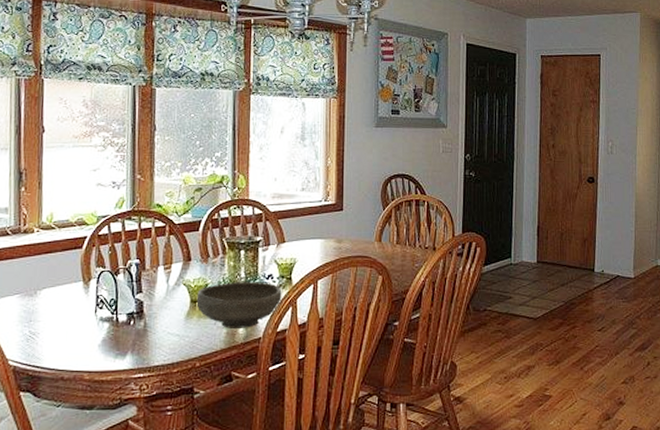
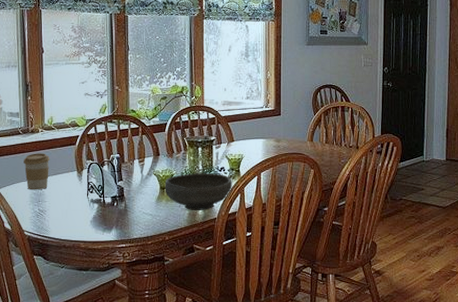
coffee cup: none [11,259,48,307] -> present [24,153,50,190]

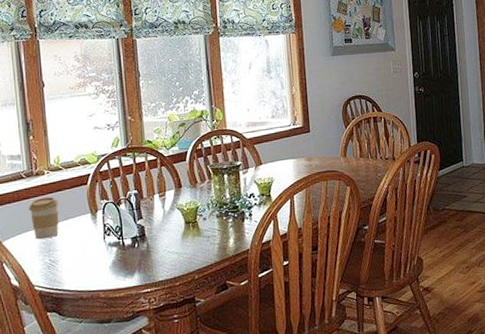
bowl: present [165,173,232,210] -> none [189,200,264,244]

